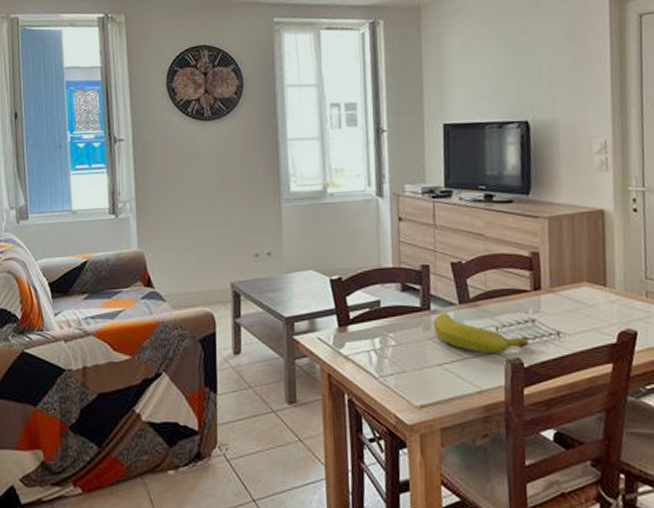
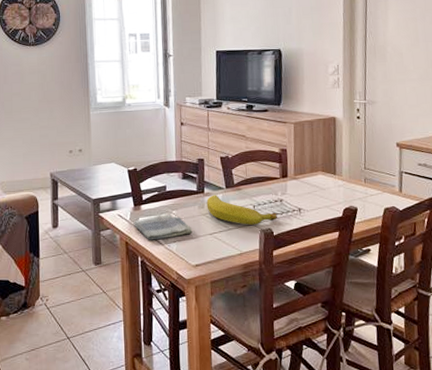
dish towel: none [337,336,416,372] -> present [133,213,193,240]

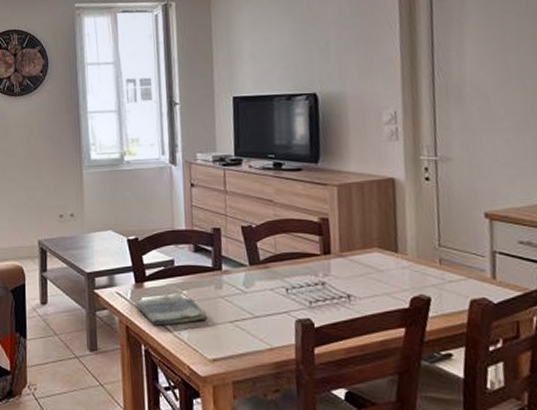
banana: present [206,195,278,225] -> none [225,273,320,313]

